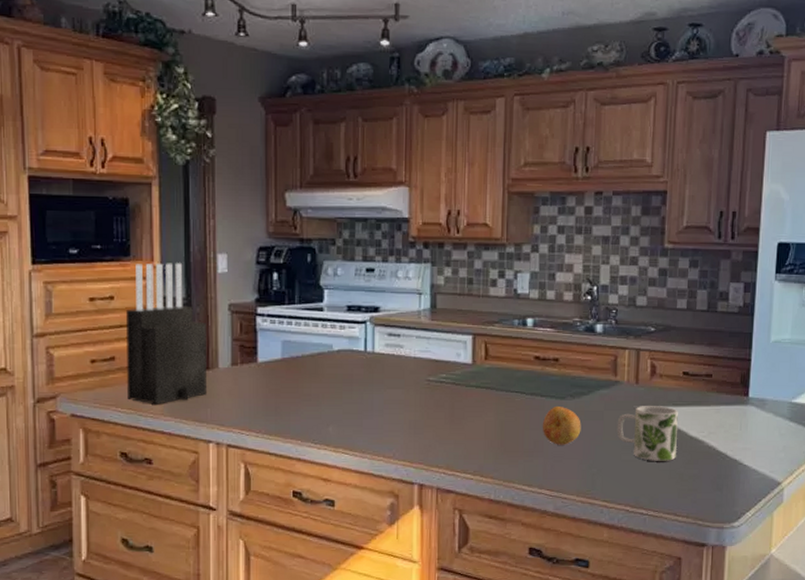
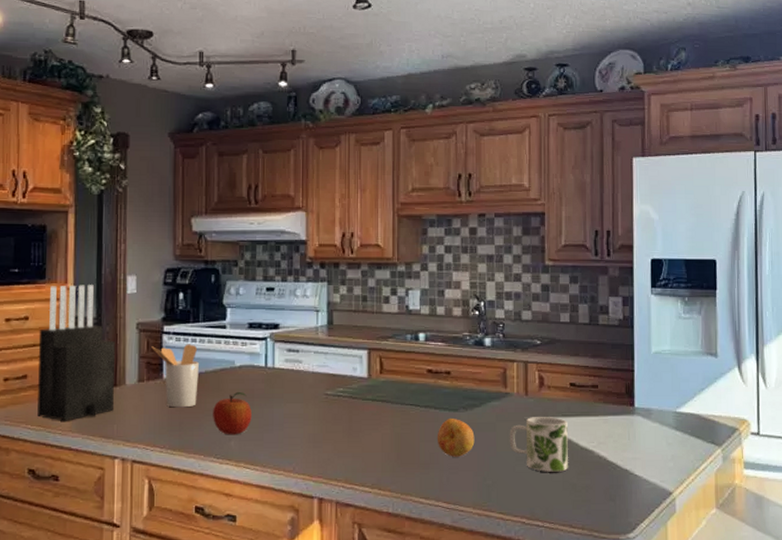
utensil holder: none [245,326,295,392] -> present [151,344,199,408]
fruit: none [310,376,350,421] -> present [213,391,252,435]

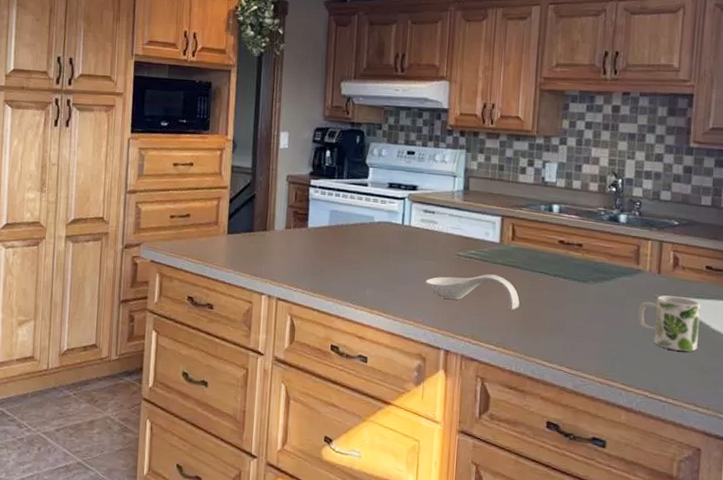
knife block: present [37,285,115,421] -> none [197,137,267,258]
utensil holder: present [151,344,199,408] -> none [299,197,341,256]
fruit: present [213,391,252,435] -> none [351,245,387,285]
spoon rest: none [293,412,392,448] -> present [425,274,520,310]
fruit: present [437,417,475,457] -> none [564,288,603,327]

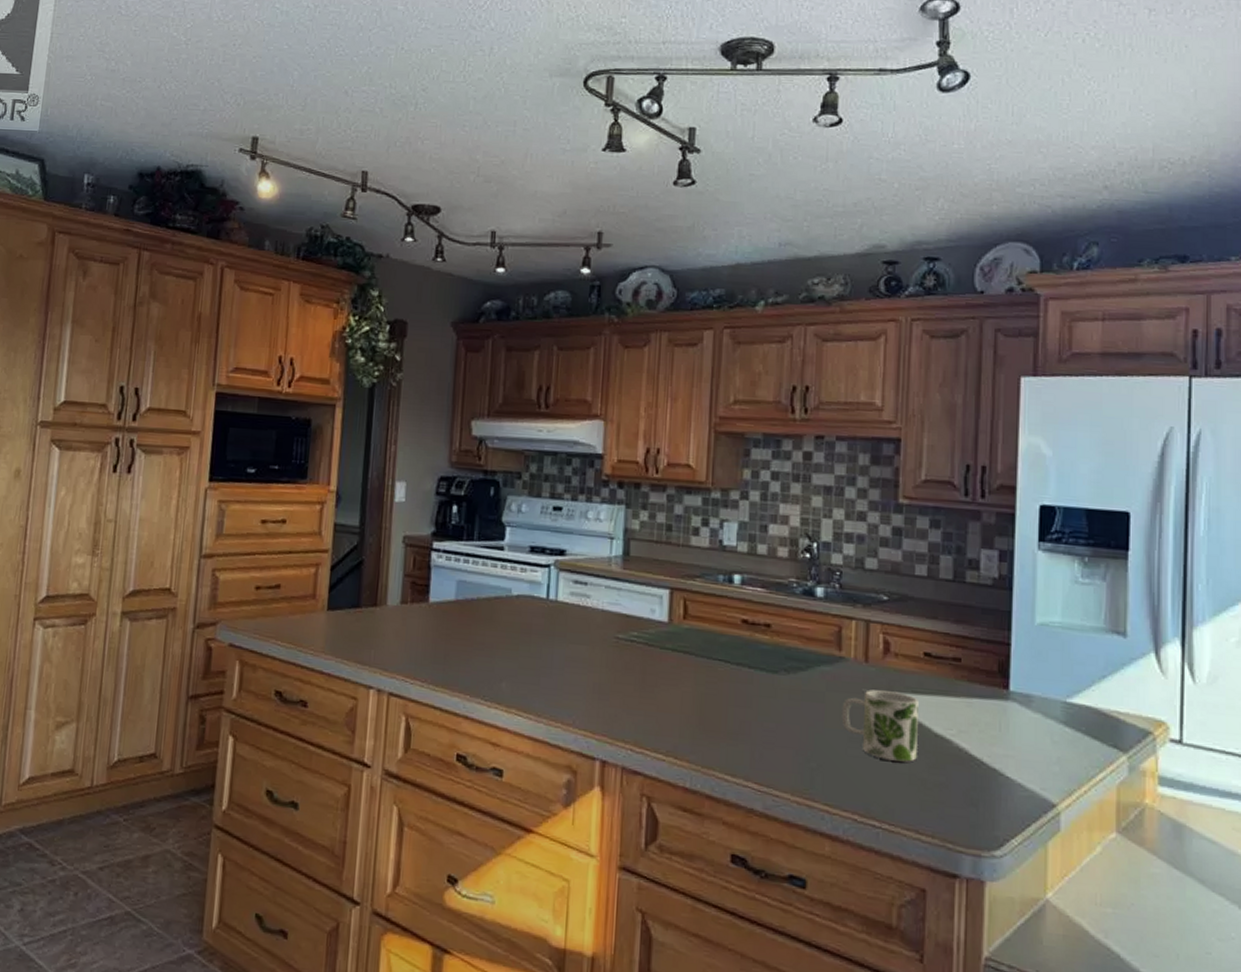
spoon rest: present [425,274,520,310] -> none [576,662,694,709]

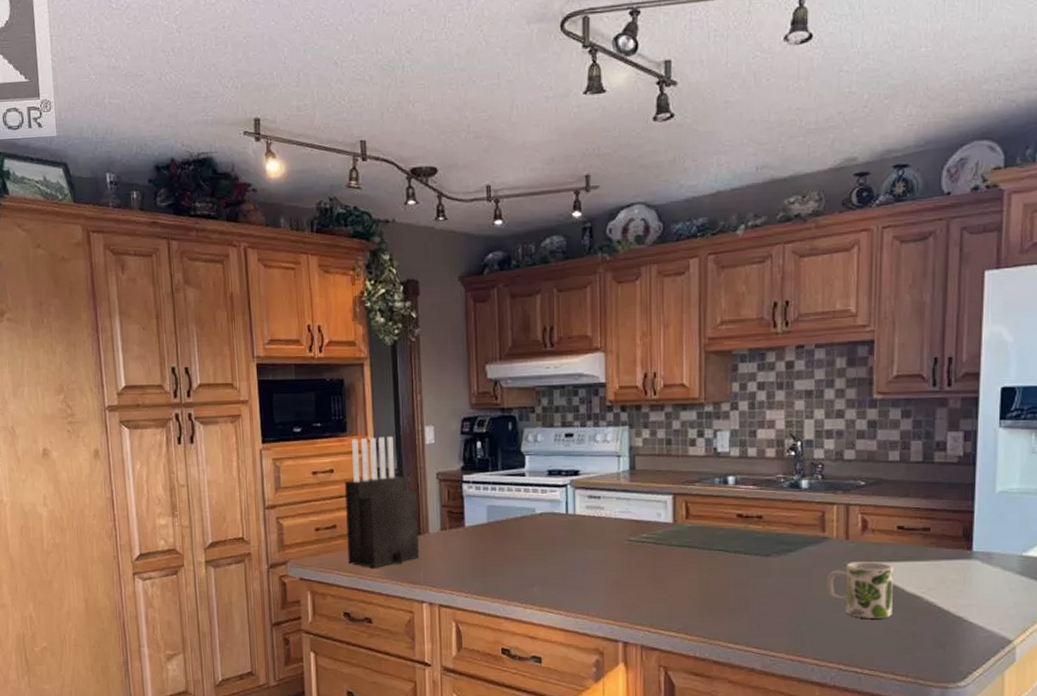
knife block: none [289,487,378,641] -> present [344,436,419,568]

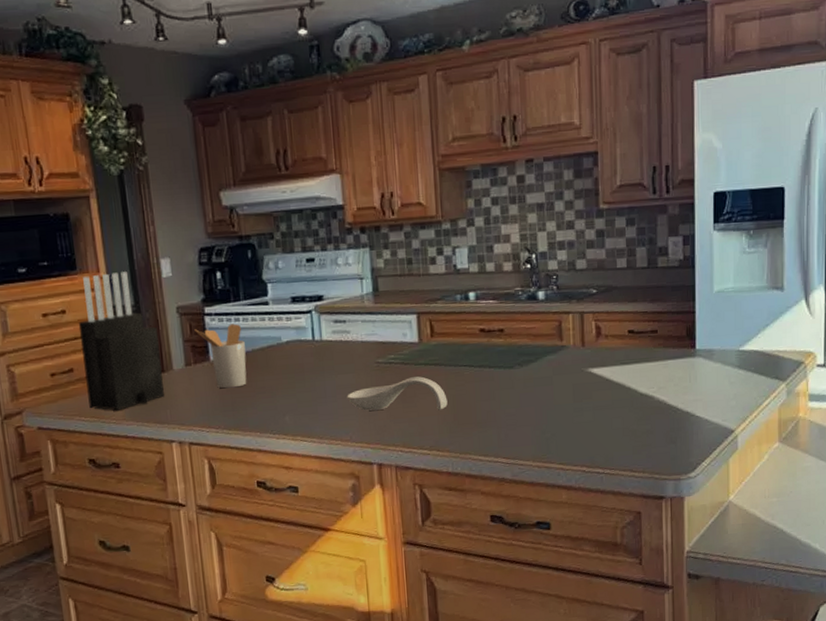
utensil holder: none [452,492,500,555] -> present [194,323,247,389]
spoon rest: none [596,558,699,593] -> present [347,376,448,411]
mug: present [826,562,894,618] -> none [566,366,628,421]

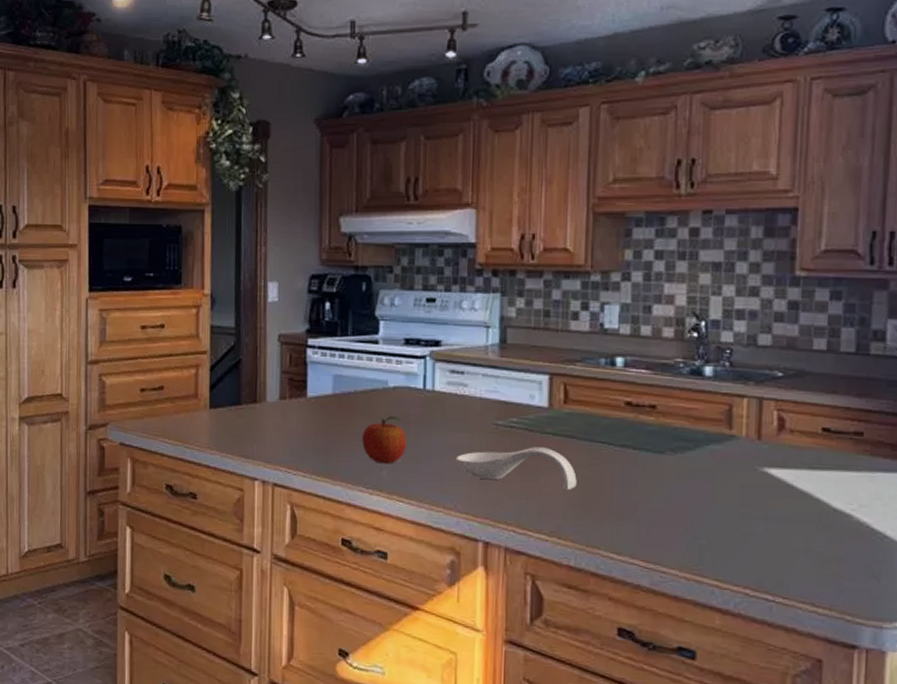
knife block: present [78,271,164,411] -> none [174,291,255,437]
utensil holder: present [194,323,247,389] -> none [294,360,347,431]
fruit: none [264,367,304,411] -> present [362,415,407,464]

